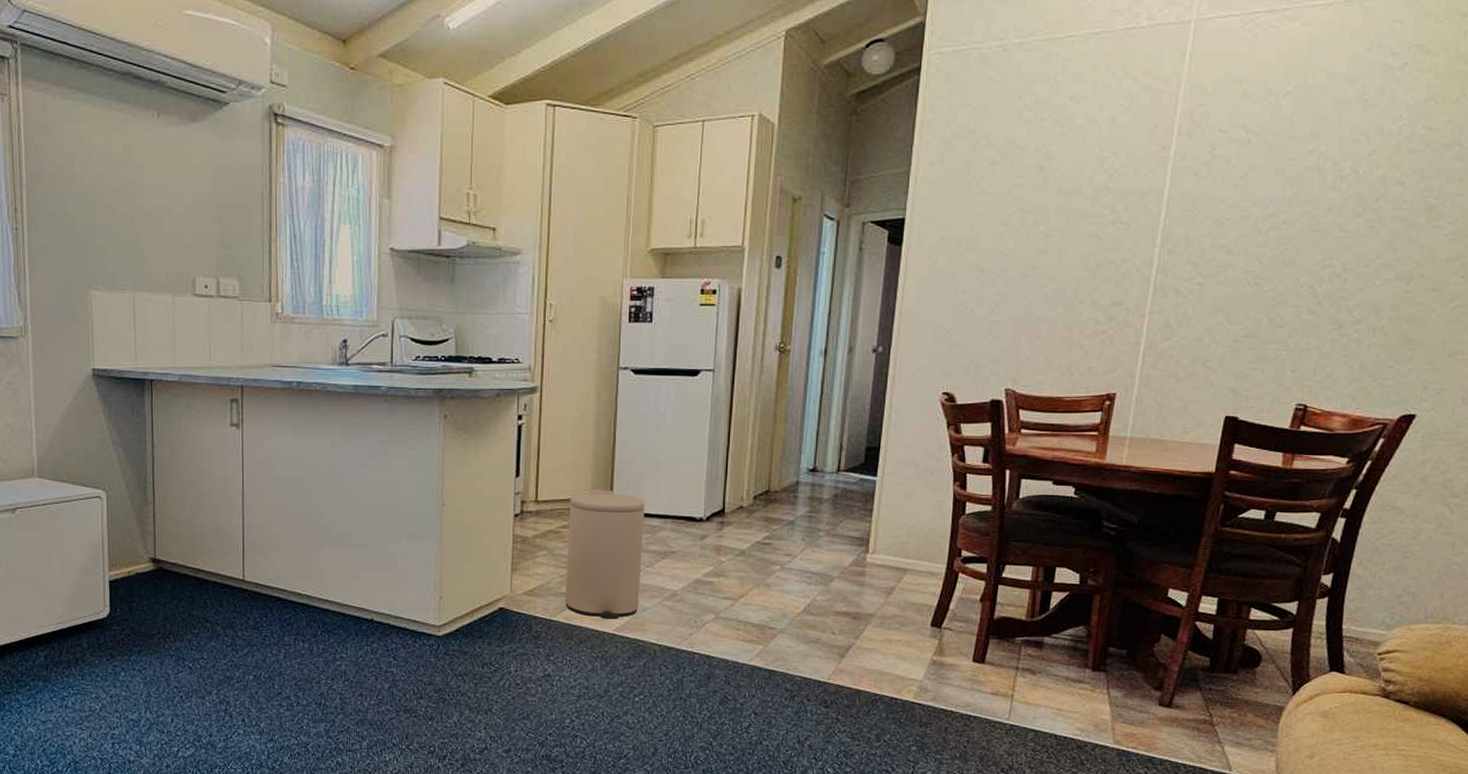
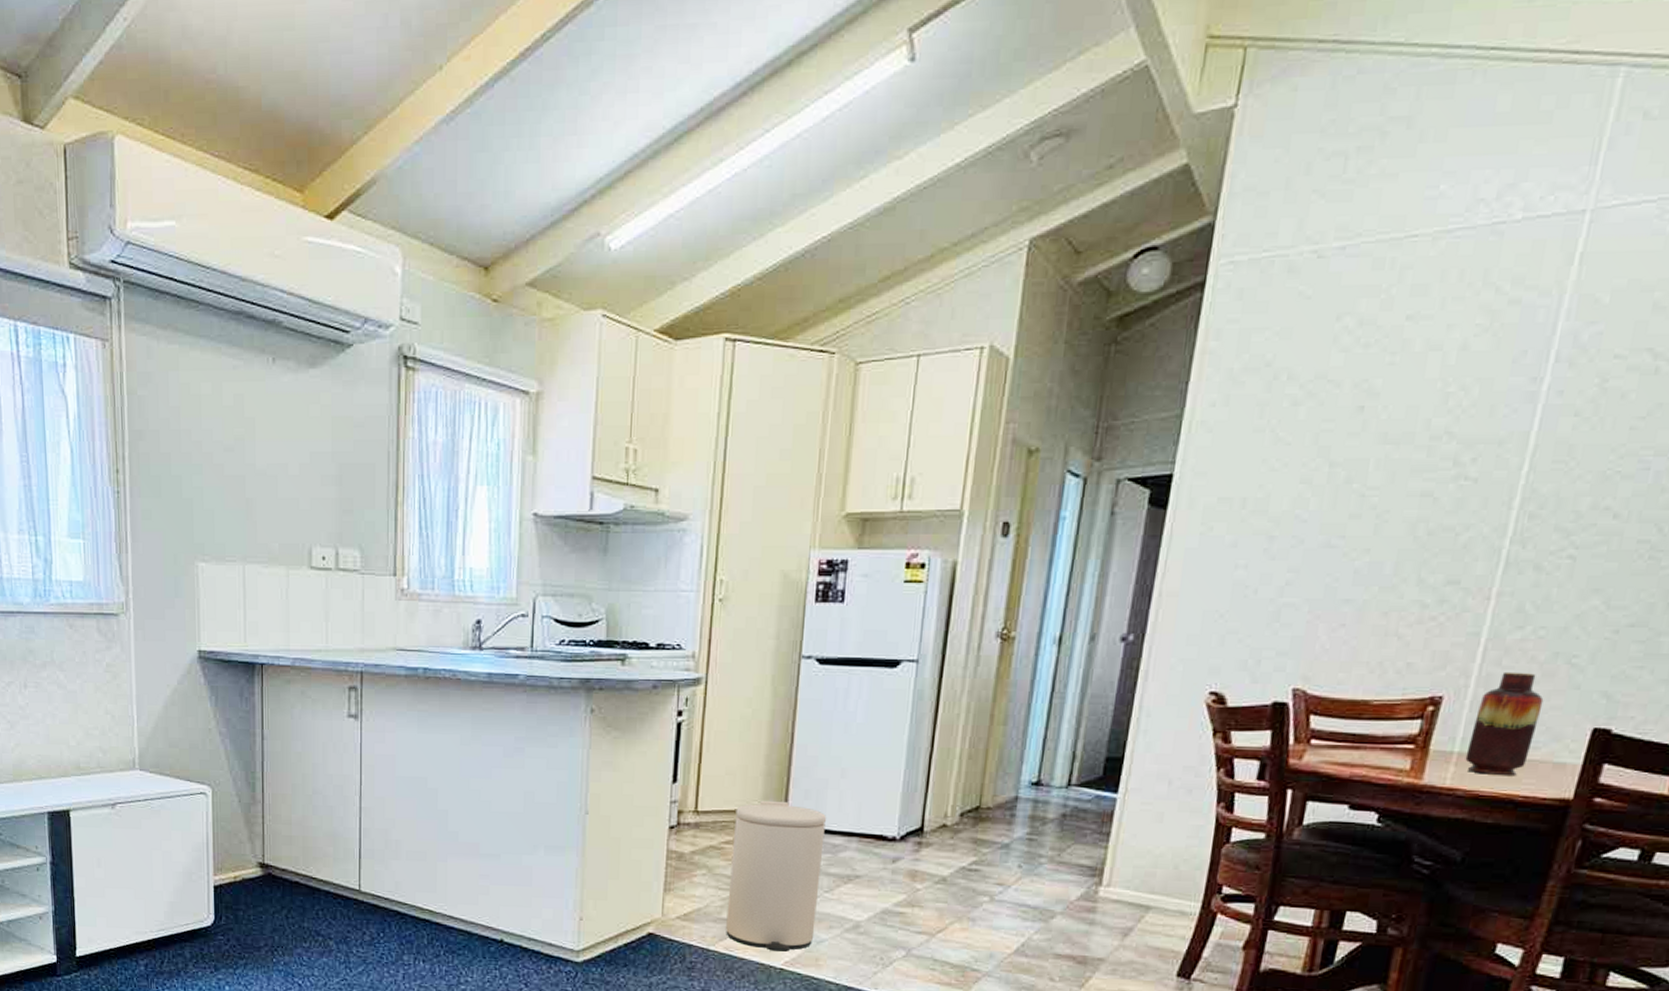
vase: none [1135,373,1189,455] -> present [1465,671,1544,777]

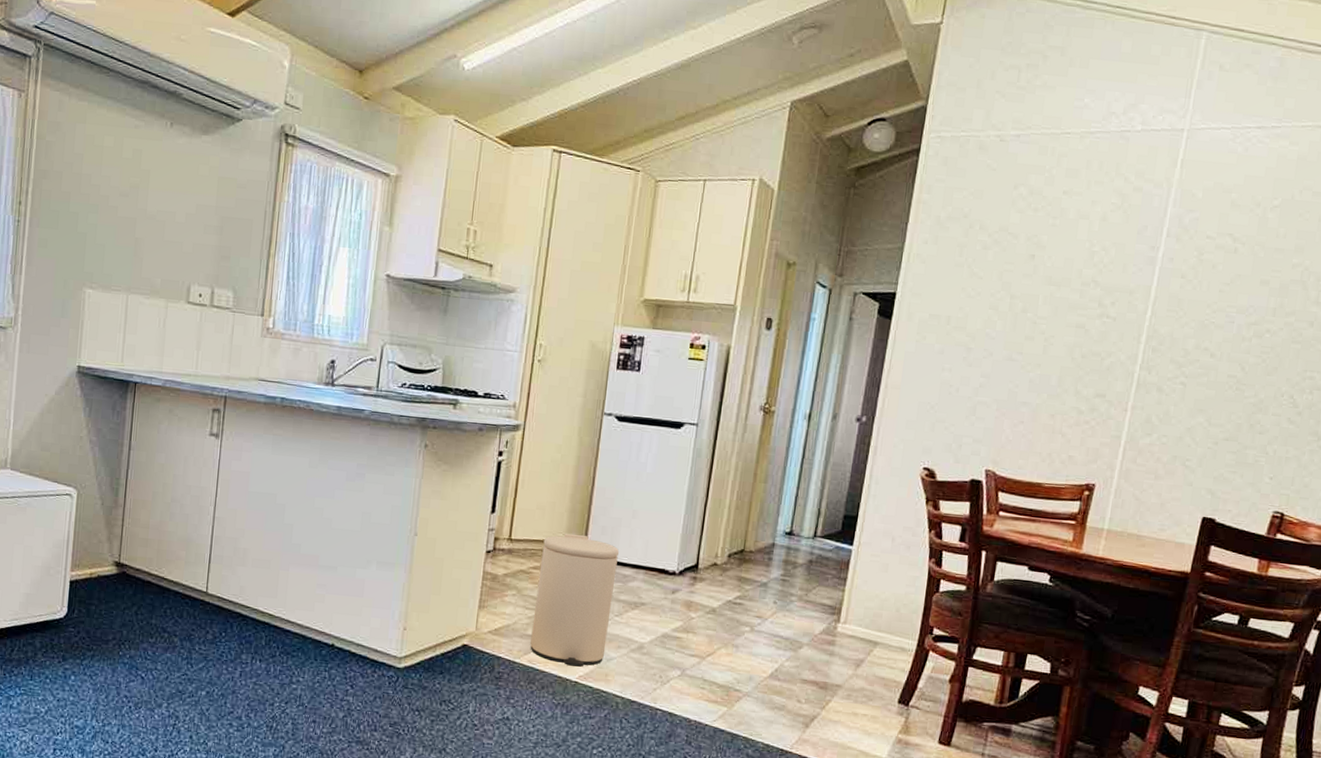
vase: present [1465,671,1544,777] -> none [1112,468,1167,552]

